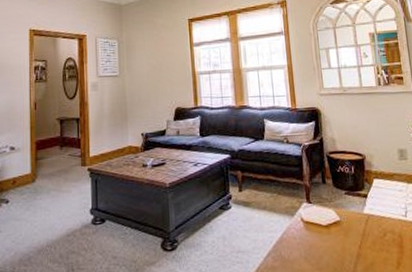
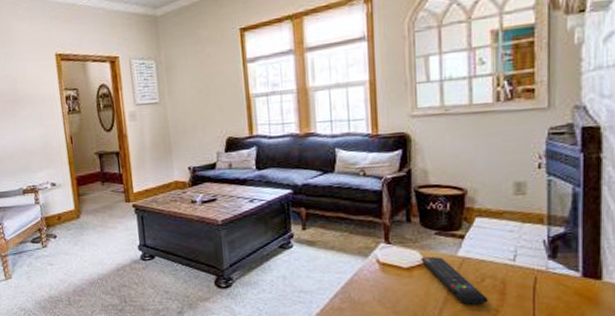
remote control: none [336,214,391,258] -> present [421,257,488,305]

